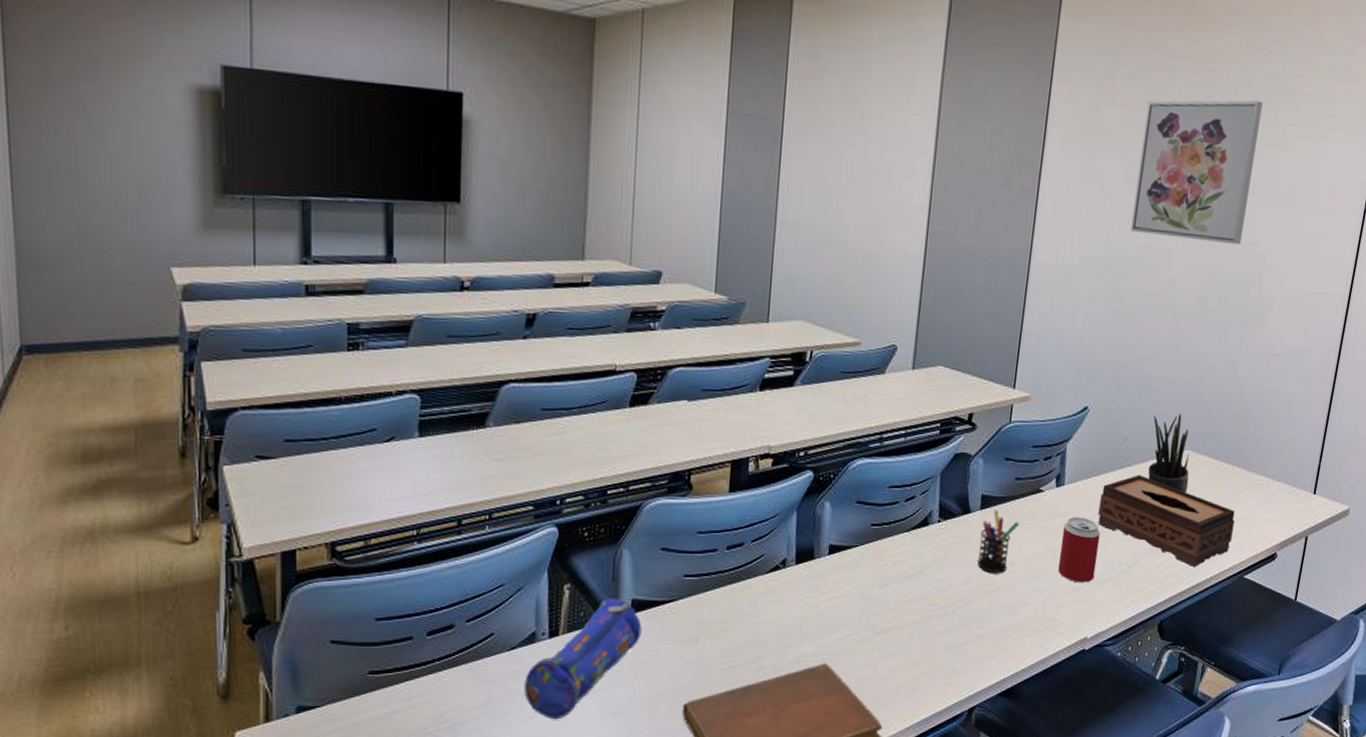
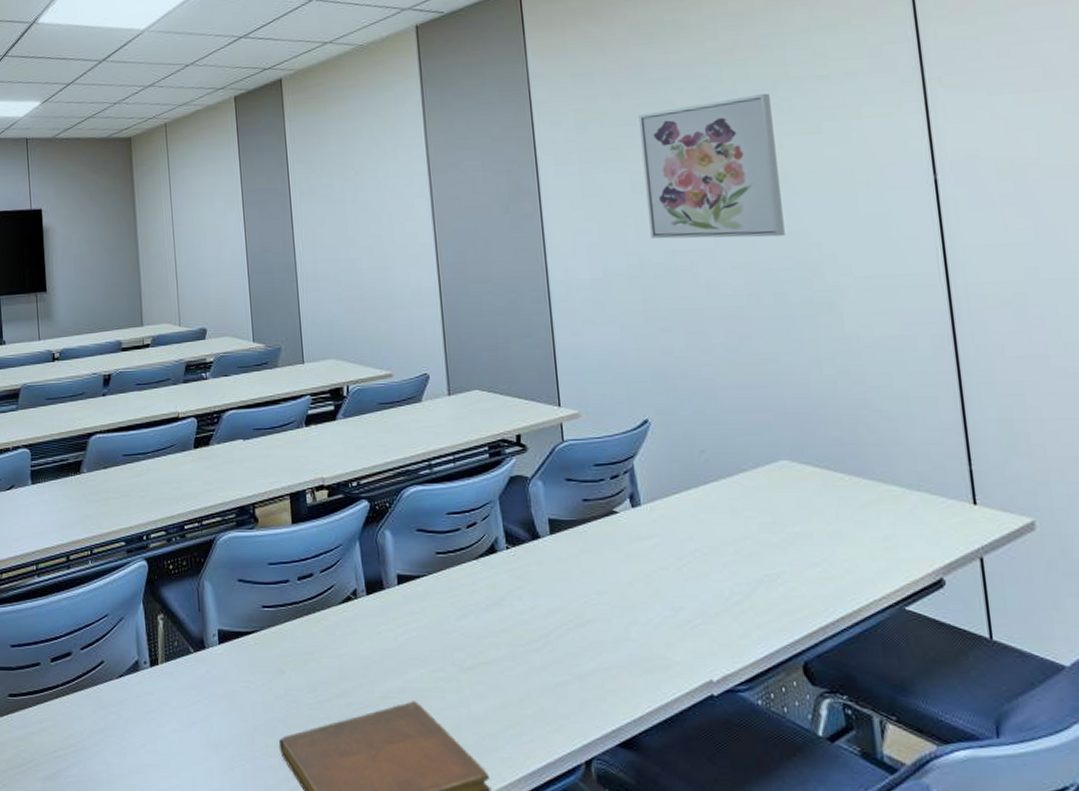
pencil case: present [524,595,642,720] -> none [134,625,231,749]
pen holder: present [977,510,1019,573] -> none [555,534,598,604]
beverage can: present [1057,517,1101,583] -> none [650,540,704,616]
tissue box: present [1098,474,1235,566] -> none [687,490,874,596]
potted plant: present [1148,414,1189,493] -> none [730,420,797,509]

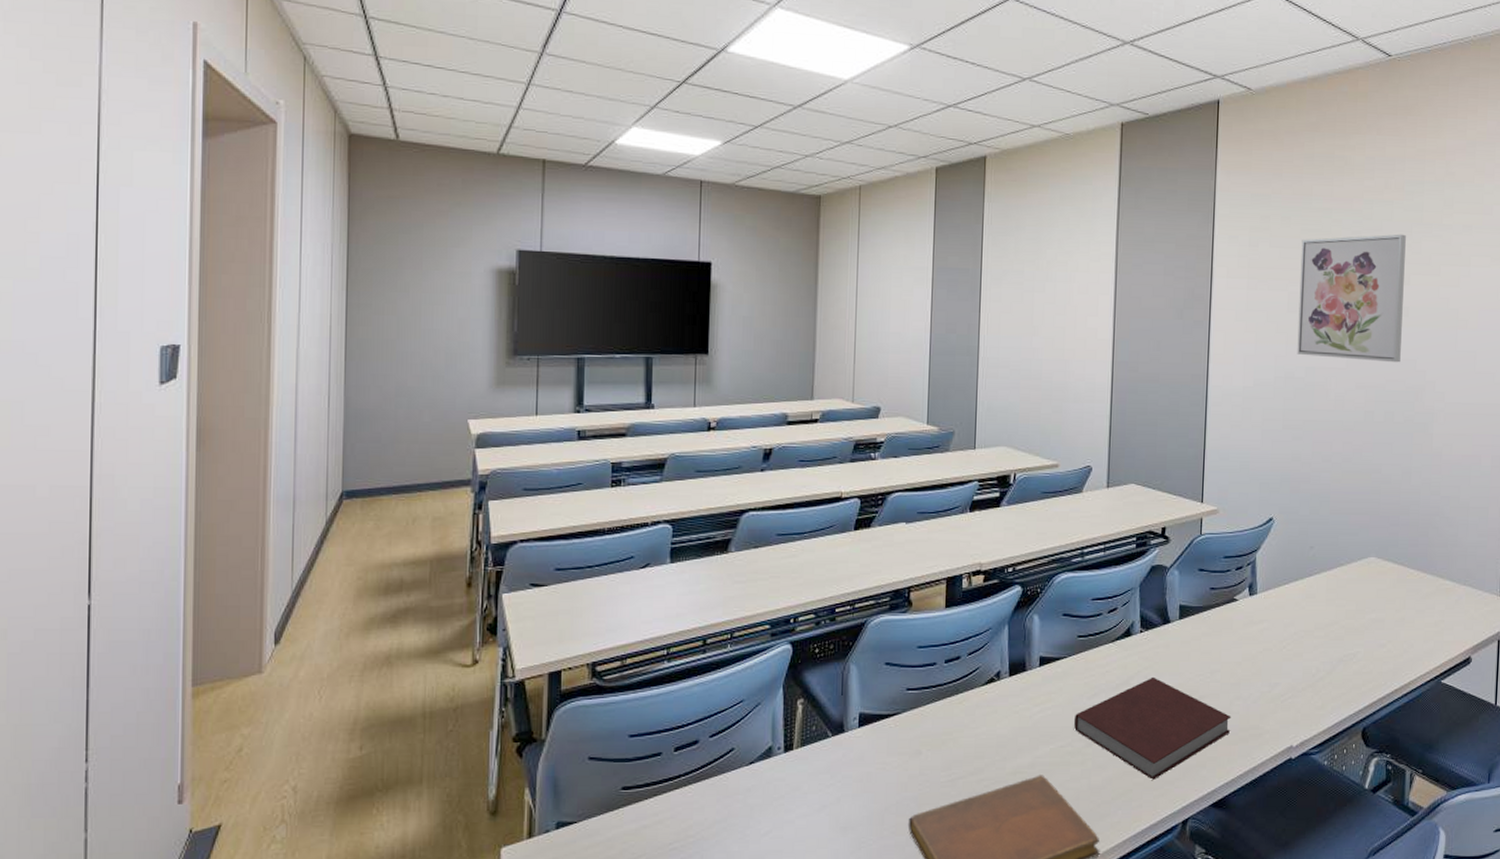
notebook: none [443,597,631,712] -> present [1073,676,1232,780]

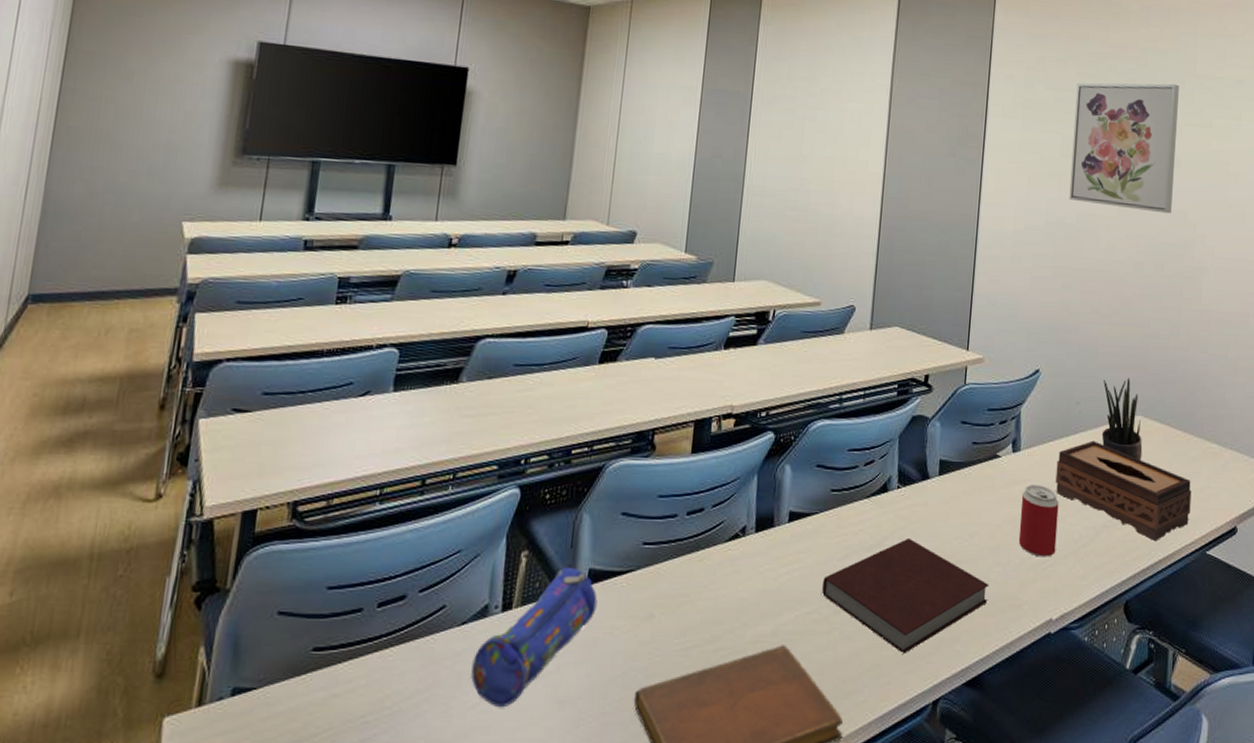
pencil case: none [762,709,869,834] -> present [471,564,598,708]
beverage can: none [1258,625,1296,690] -> present [1018,485,1059,557]
tissue box: none [1292,582,1426,672] -> present [1055,440,1192,540]
potted plant: none [1335,522,1377,599] -> present [1101,378,1143,461]

